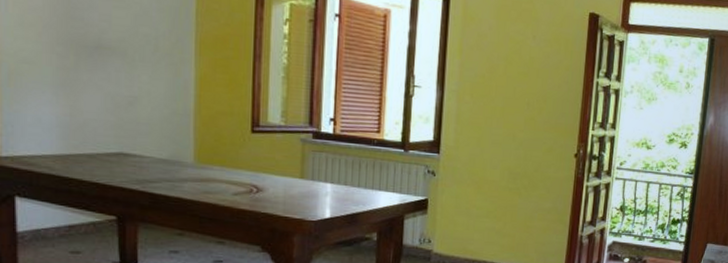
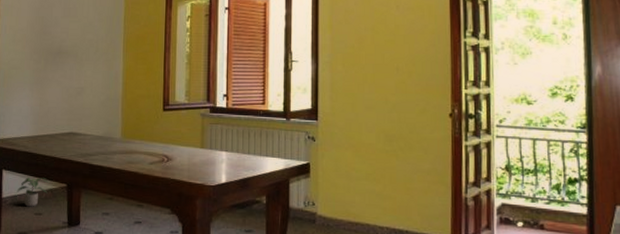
potted plant: none [39,207,92,244] -> present [16,177,51,207]

